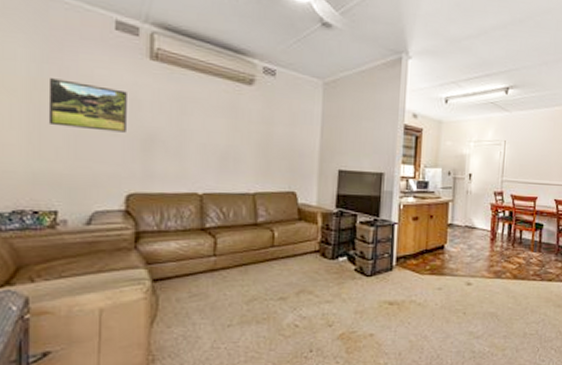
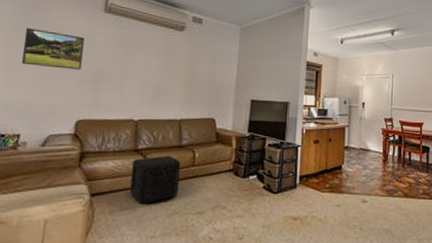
ottoman: none [199,235,258,291] -> present [130,155,181,205]

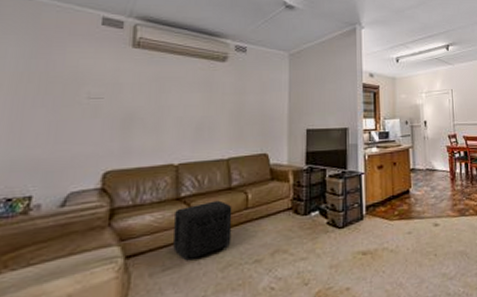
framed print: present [21,28,84,70] -> none [31,71,109,115]

